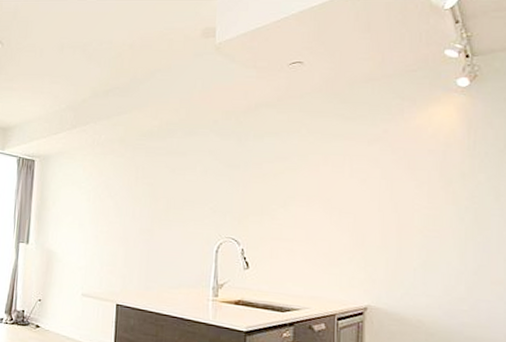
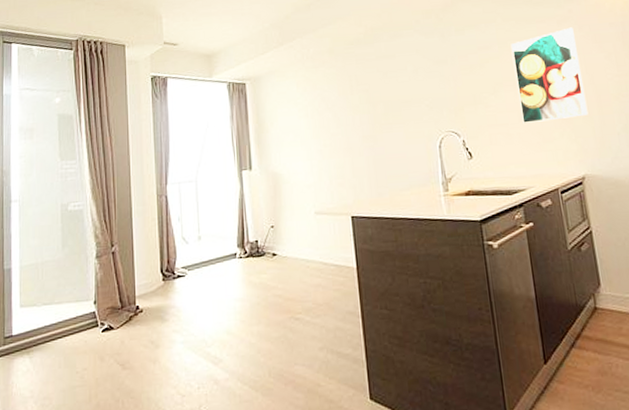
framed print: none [310,148,386,245] -> present [510,27,589,124]

